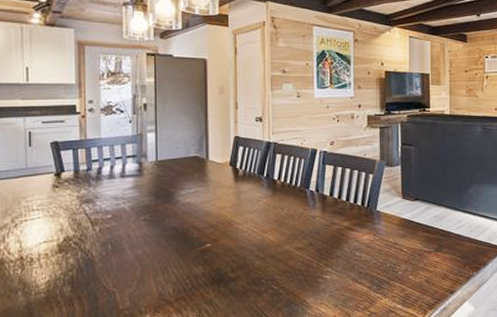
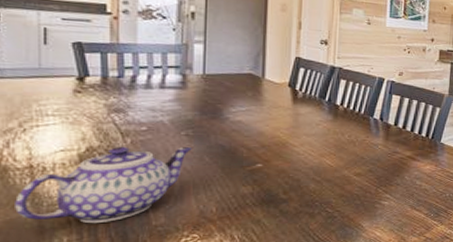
teapot: none [10,231,150,310] -> present [15,146,192,224]

